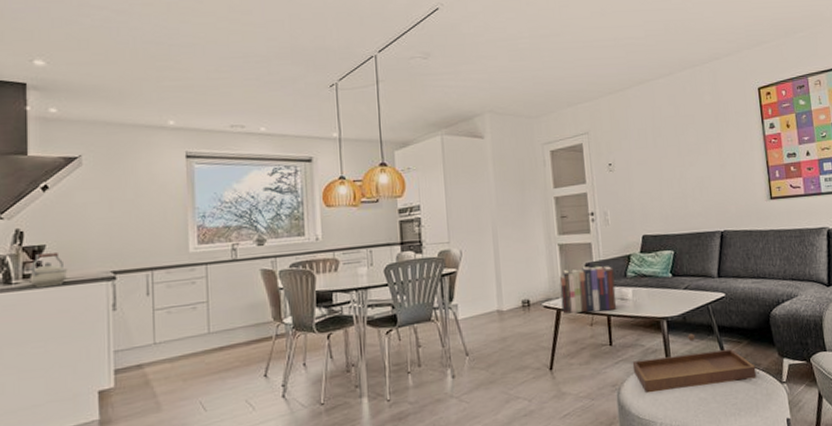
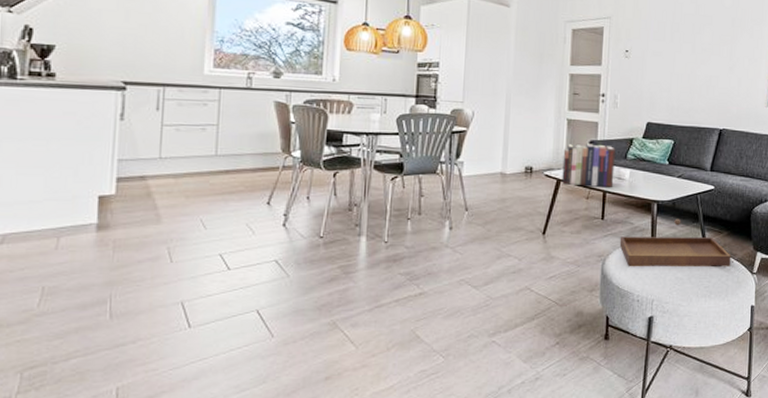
kettle: present [29,251,68,287] -> none [36,52,77,87]

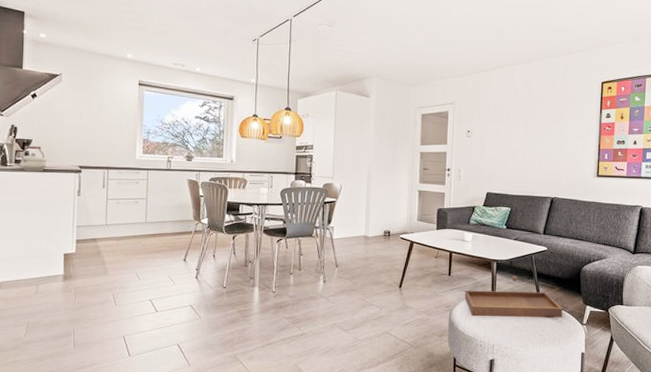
kettle: none [36,52,77,87] -> present [20,145,48,171]
books: present [562,144,615,187] -> none [415,211,460,248]

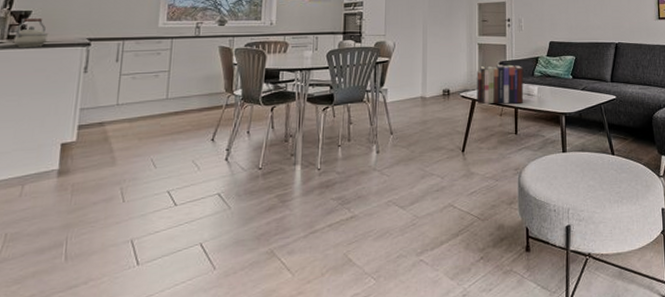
books: none [415,211,460,248] -> present [476,64,524,105]
tray: present [464,275,563,318] -> none [533,128,638,177]

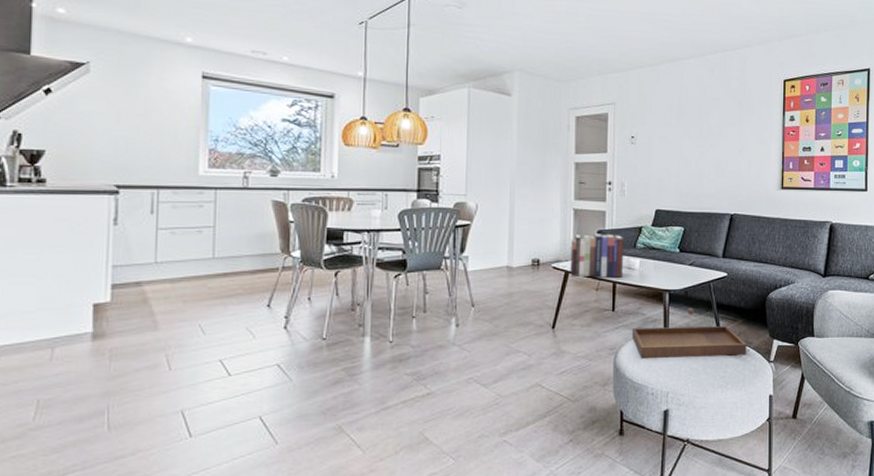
kettle: present [13,17,49,47] -> none [26,158,68,193]
tray: none [533,128,638,177] -> present [631,307,747,358]

